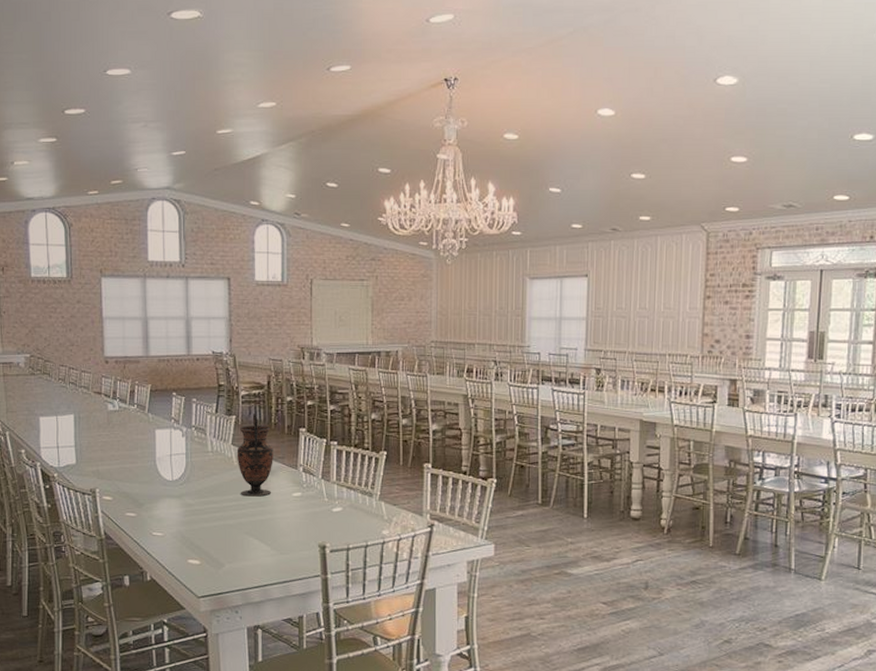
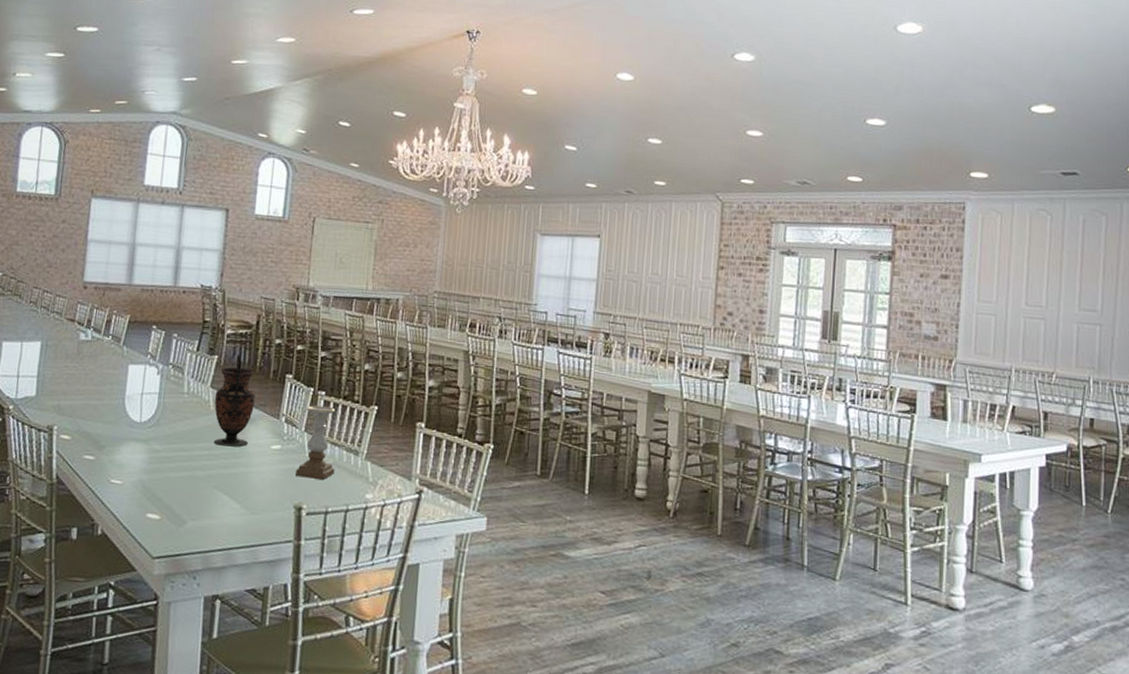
candle holder: none [317,455,352,520] -> present [296,405,336,480]

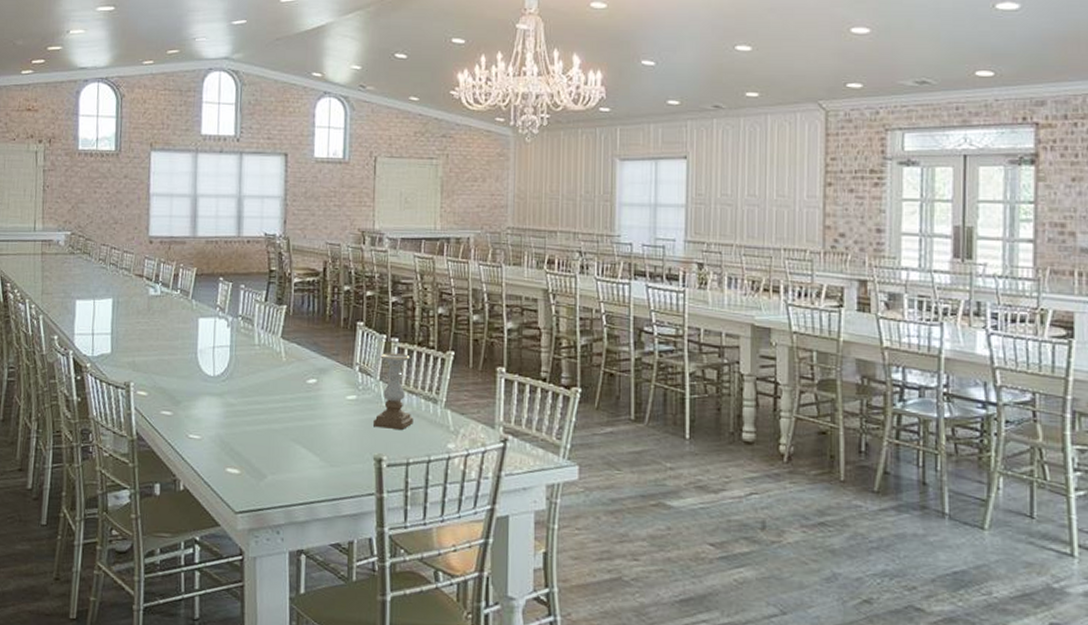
vase: present [213,353,256,447] -> none [286,302,327,398]

